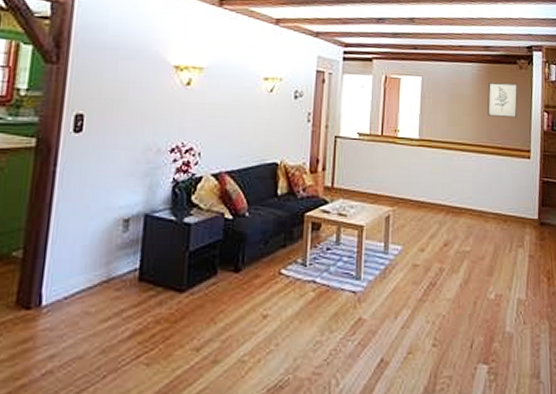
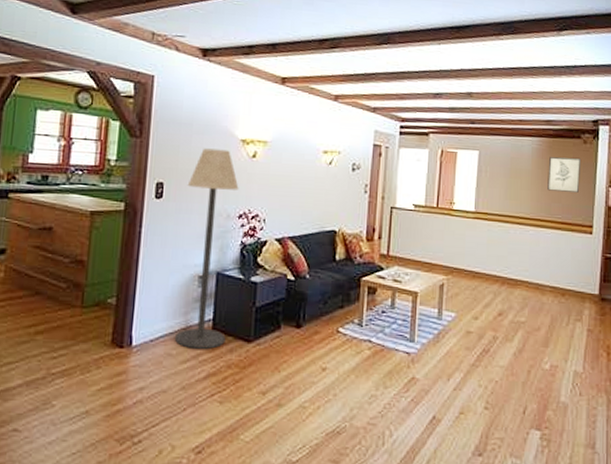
floor lamp: none [94,75,171,304] -> present [175,148,239,349]

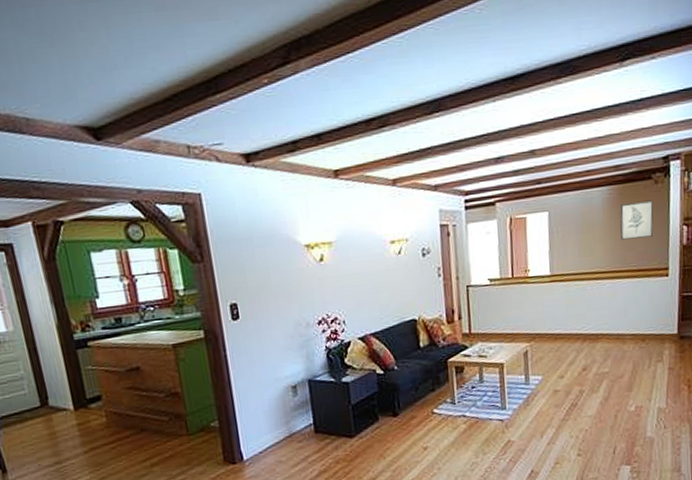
floor lamp: present [175,148,239,349] -> none [261,258,329,453]

